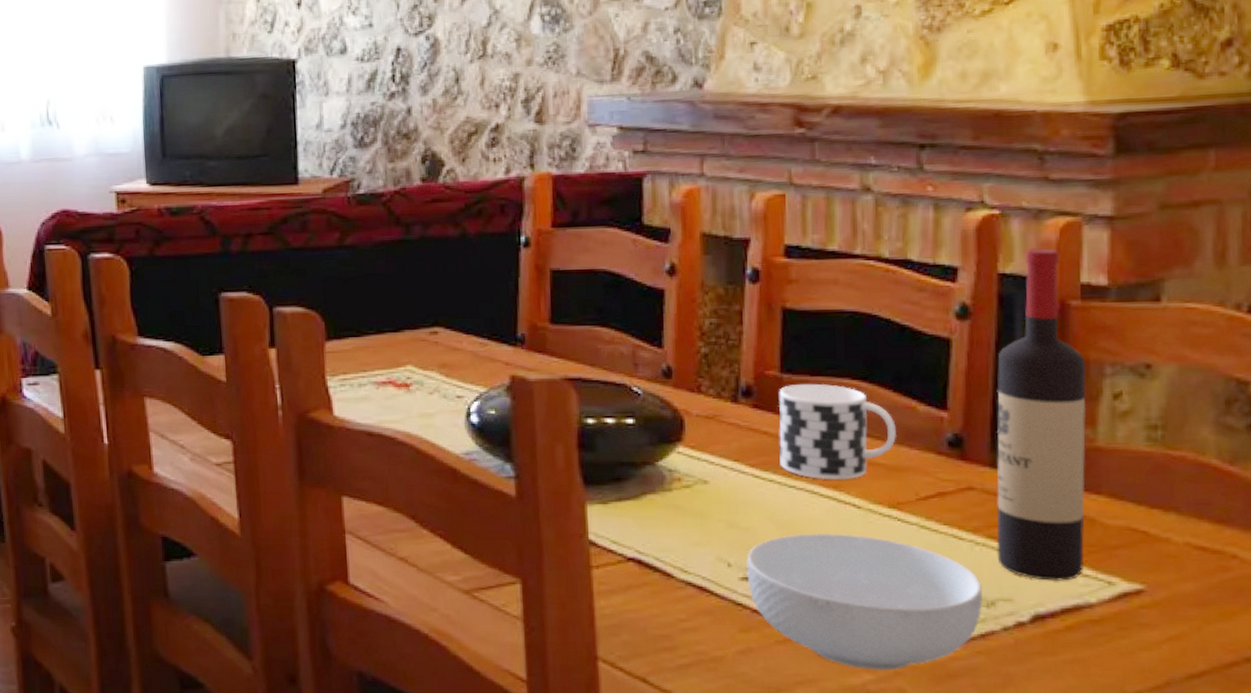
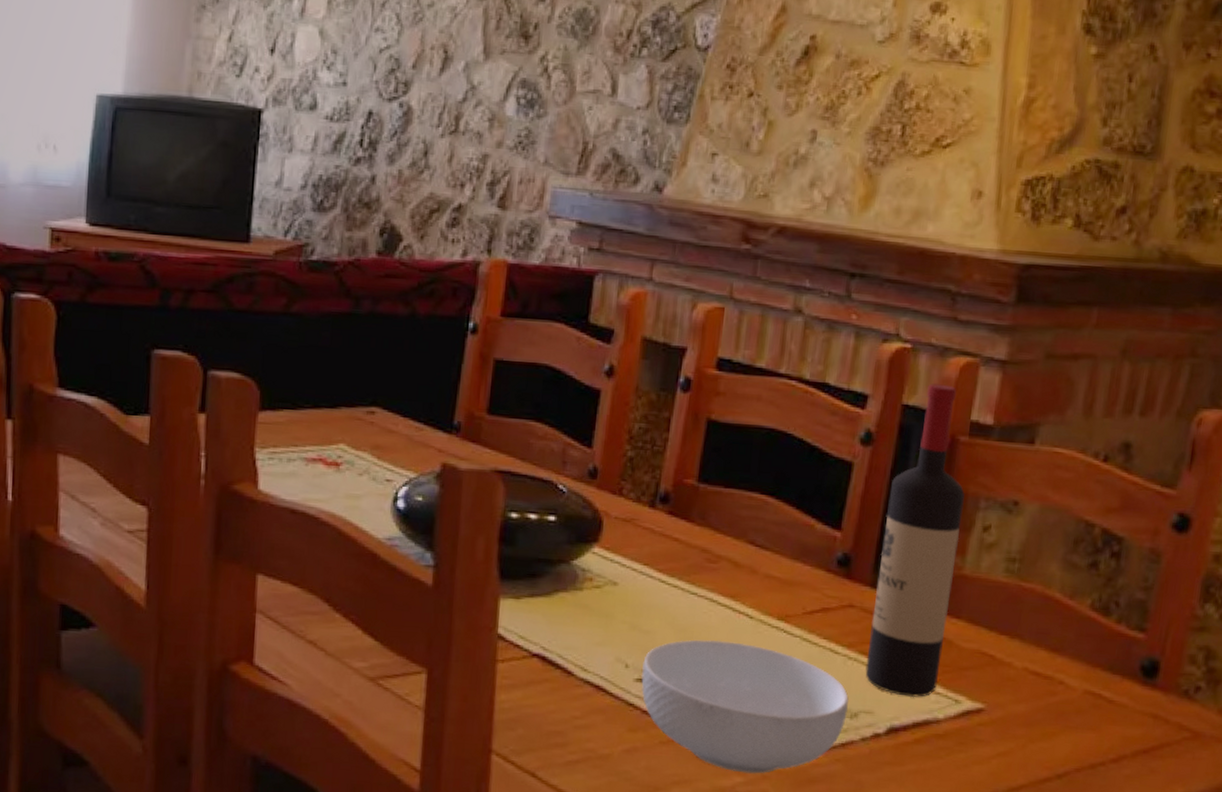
cup: present [778,383,896,480] -> none [686,494,794,590]

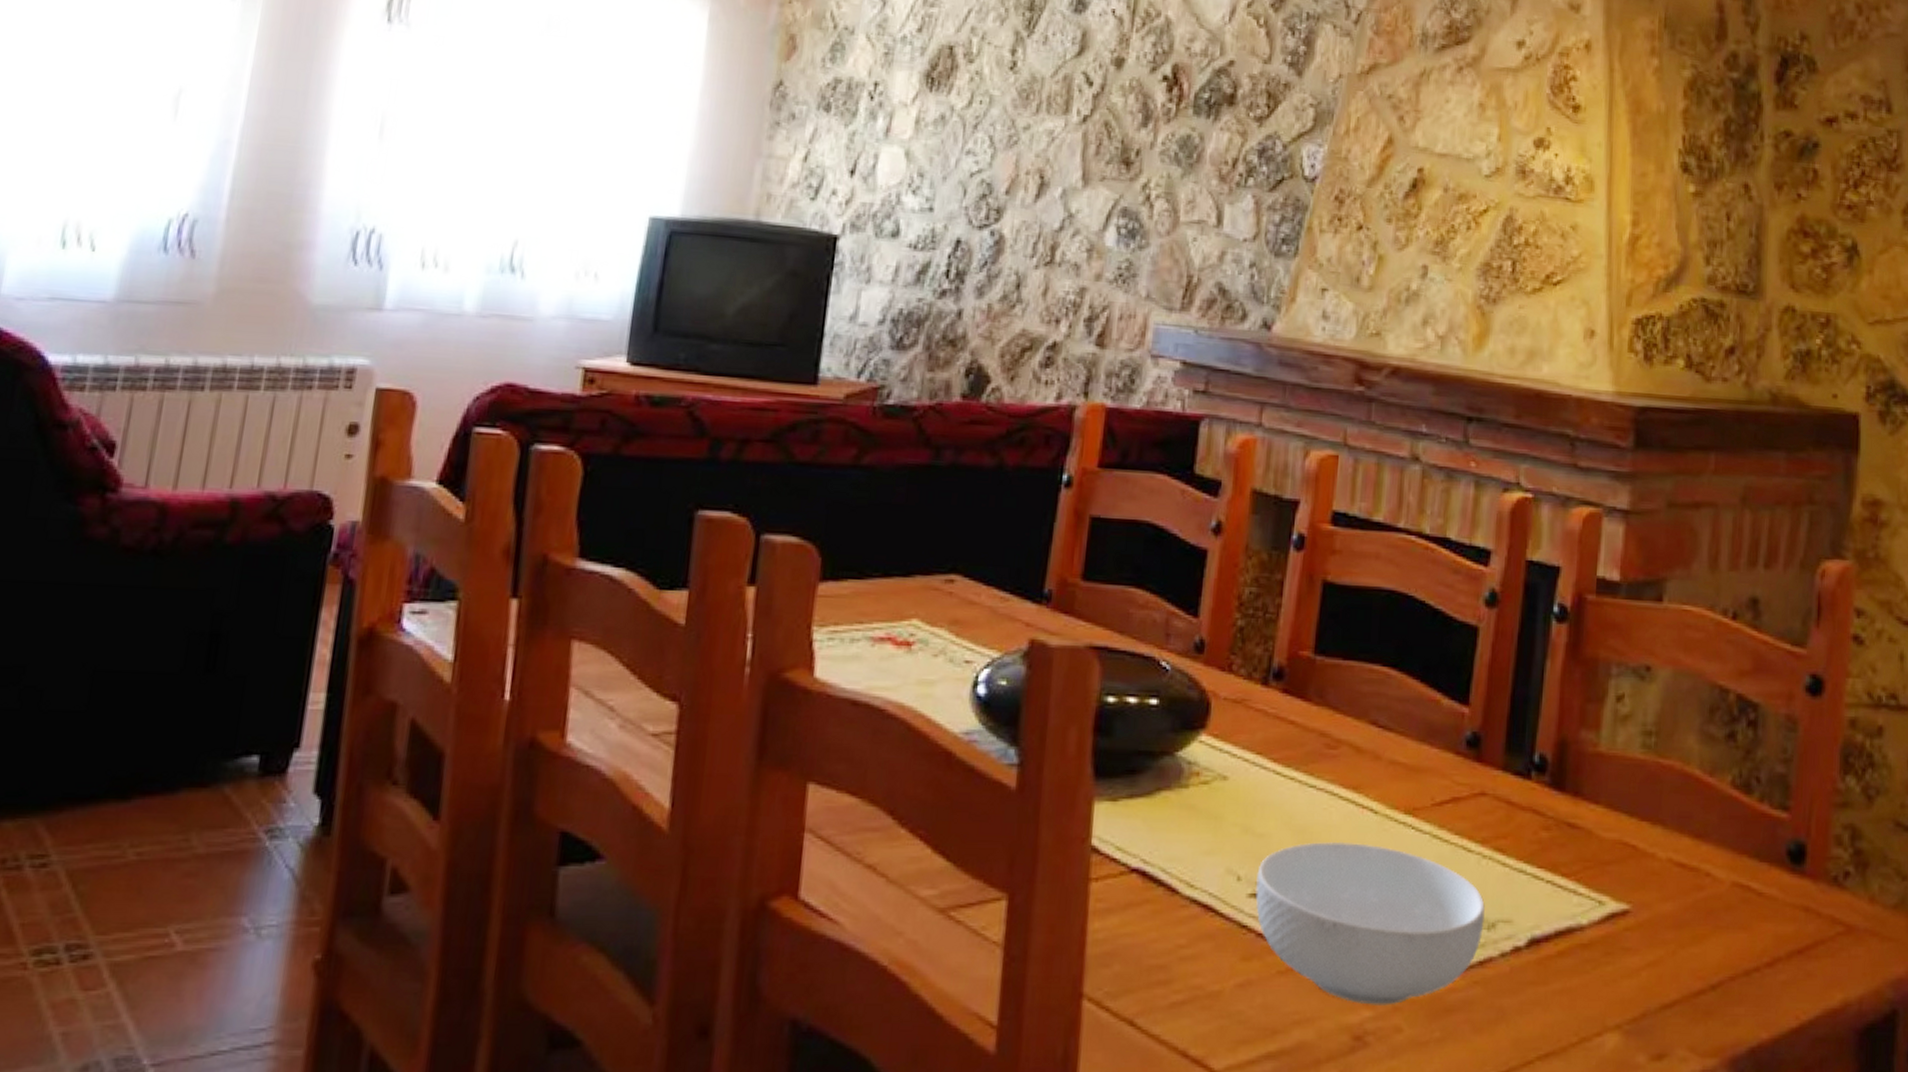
wine bottle: present [865,383,965,697] -> none [1501,537,1595,900]

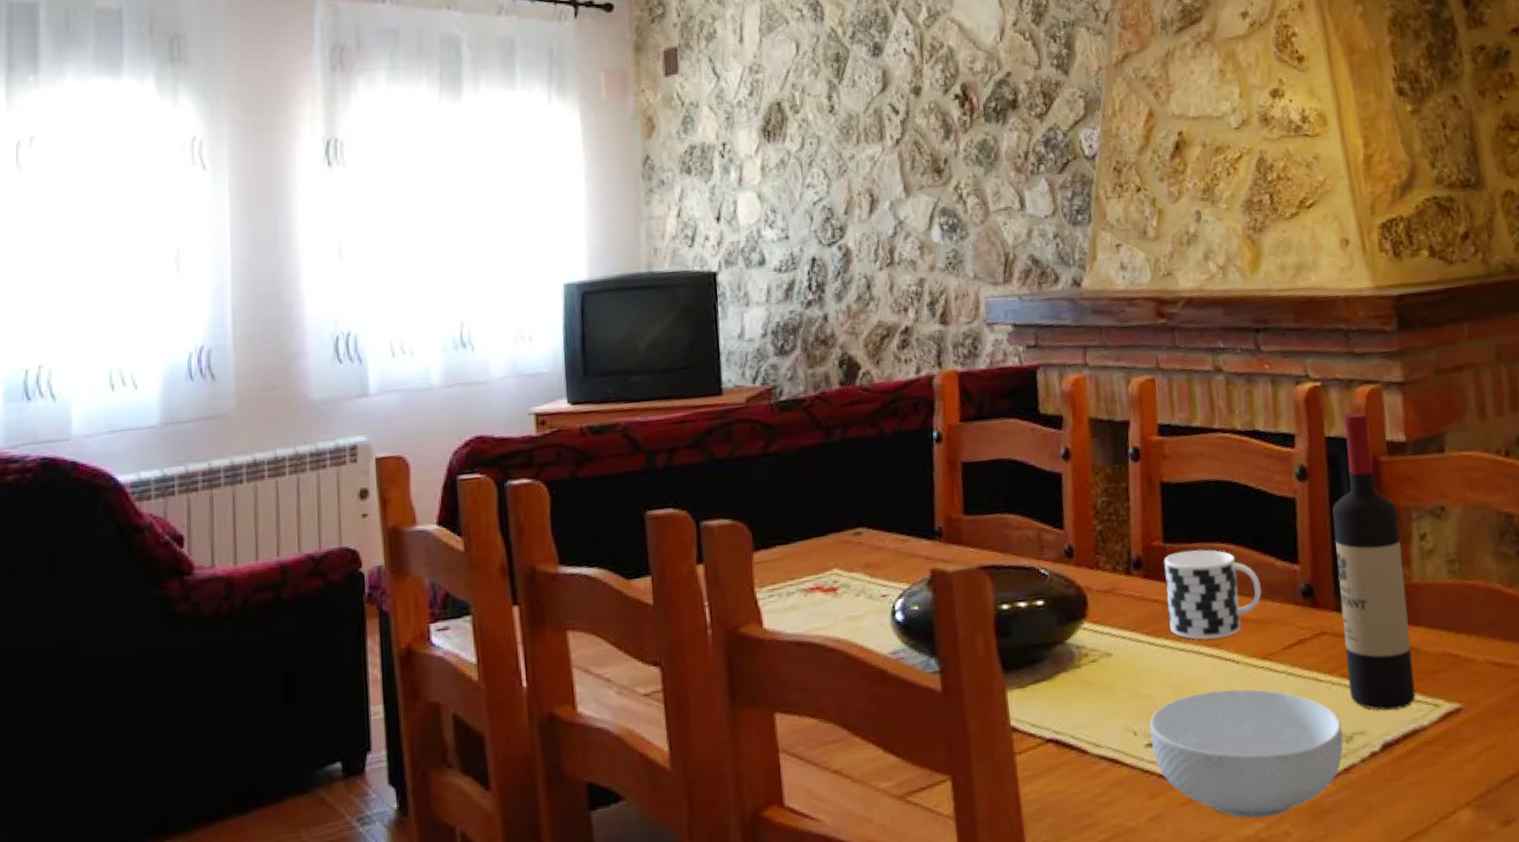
cup: none [1303,667,1420,781] -> present [1164,549,1262,640]
wine bottle: none [1501,537,1595,900] -> present [1332,413,1416,711]

